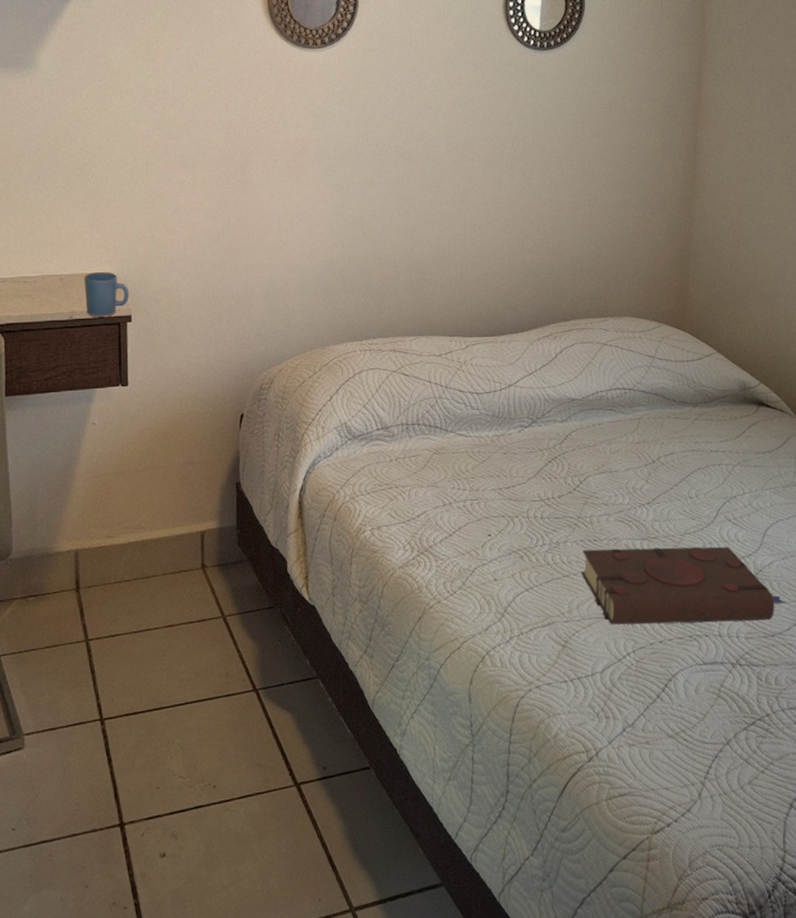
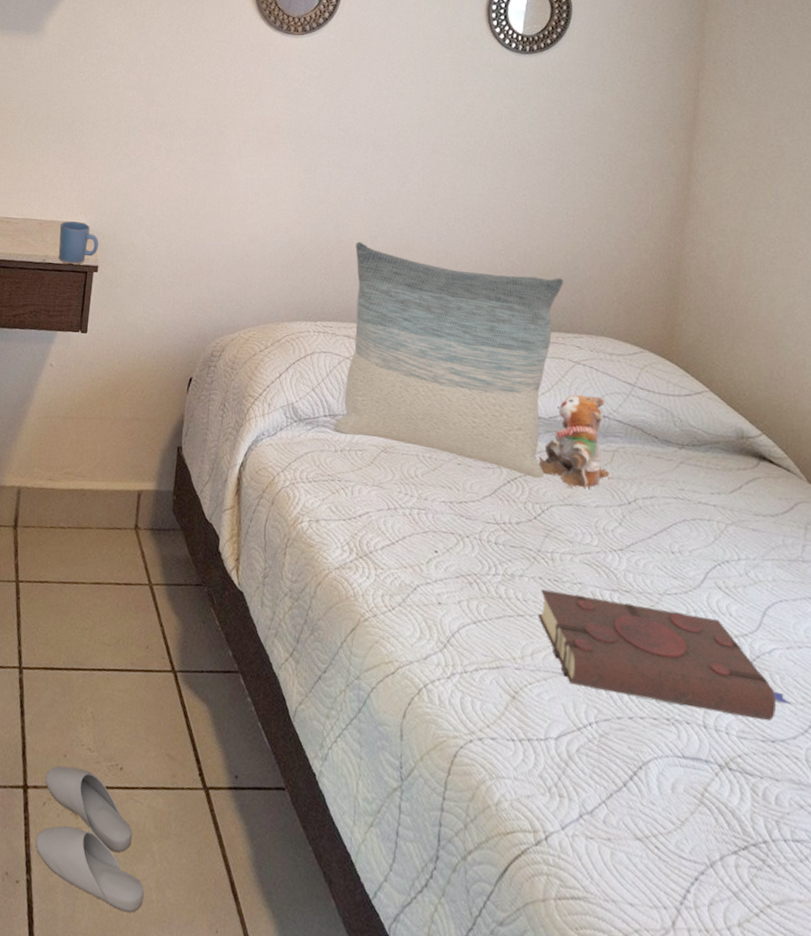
slippers: none [138,795,249,907] -> present [35,765,144,913]
pillow: none [387,256,589,454] -> present [333,241,564,478]
stuffed animal: none [575,373,651,457] -> present [538,394,626,494]

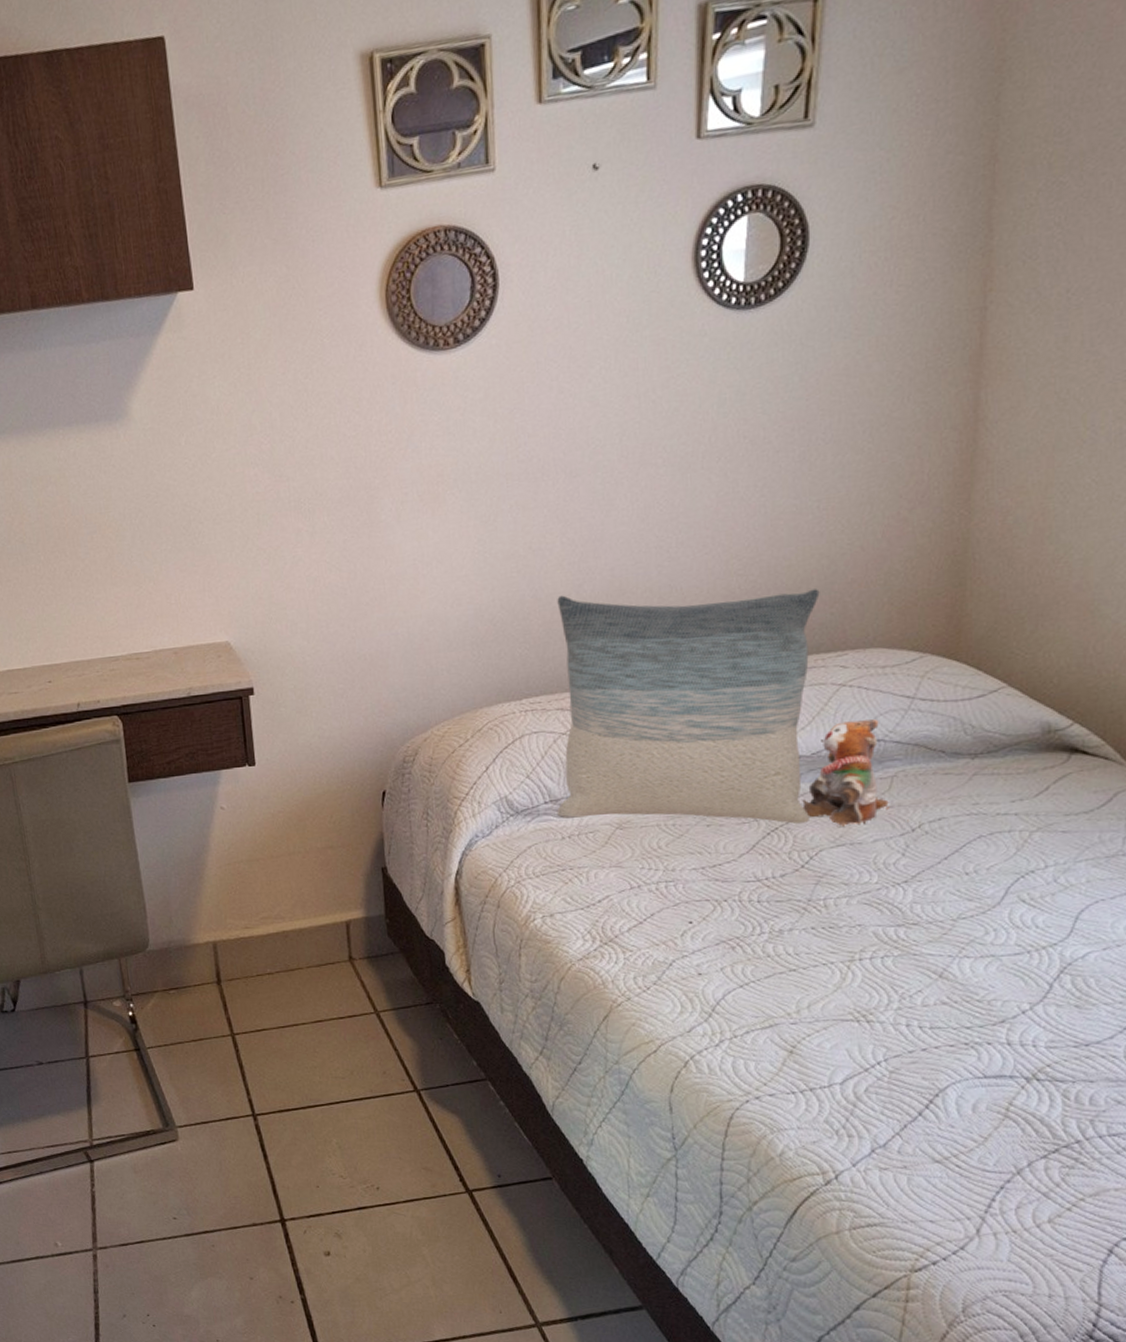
slippers: present [35,765,144,913] -> none [301,1195,422,1310]
mug: present [58,221,99,265] -> none [199,641,250,692]
book: present [538,589,791,722] -> none [812,934,1108,1028]

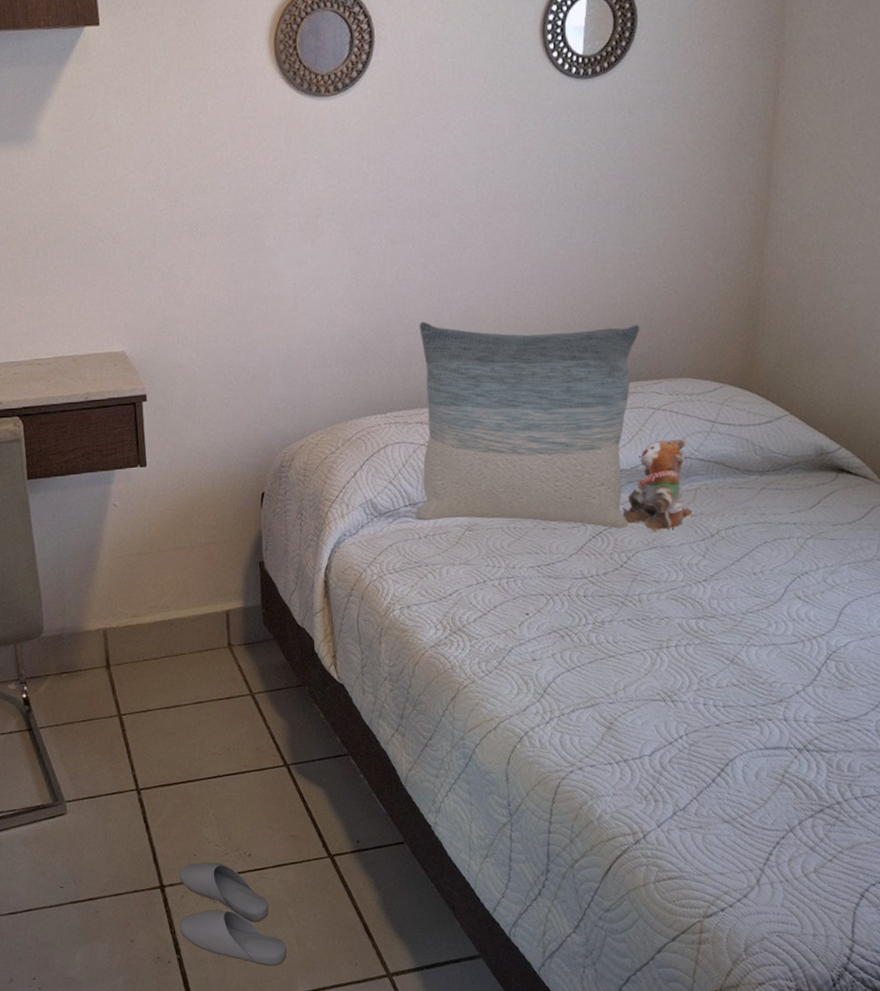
slippers: none [301,1195,422,1310] -> present [179,862,287,966]

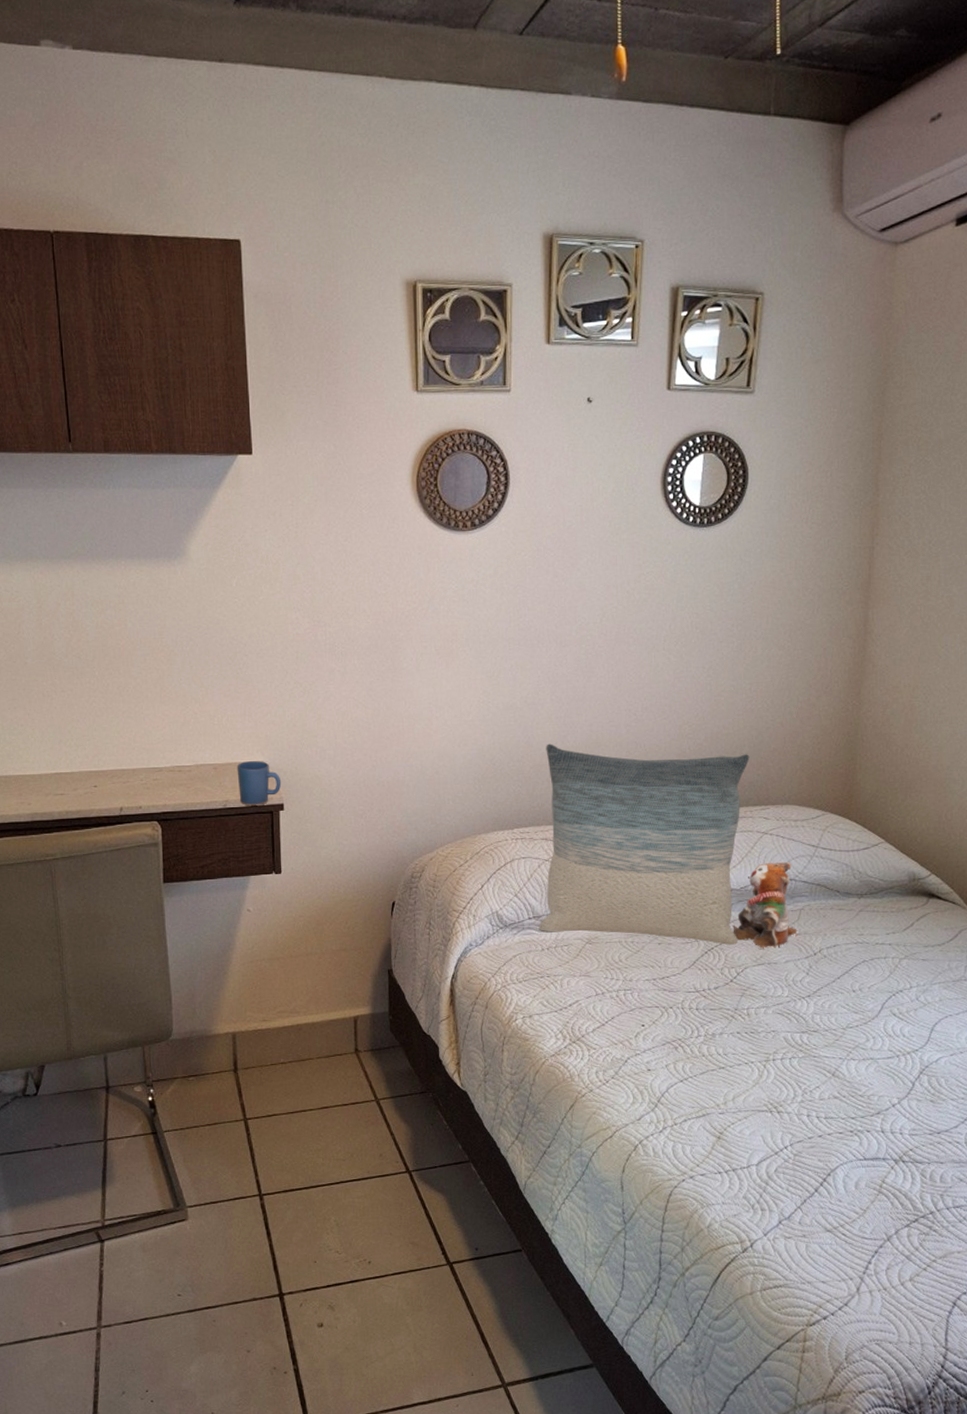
mug: none [96,351,144,398] -> present [237,761,282,806]
slippers: present [179,862,287,966] -> none [297,1269,403,1377]

